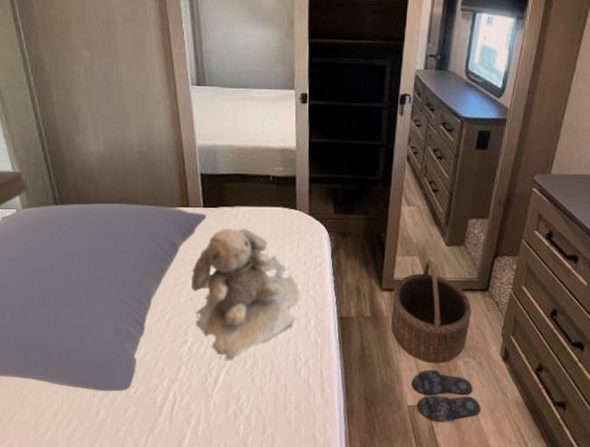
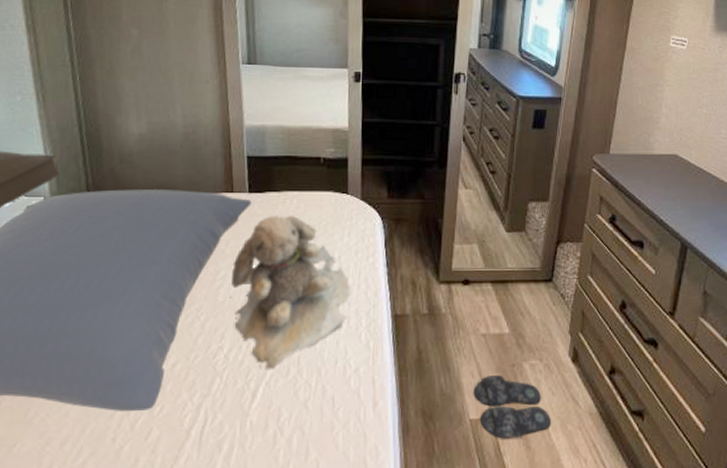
basket: present [390,260,472,363] -> none [449,248,536,368]

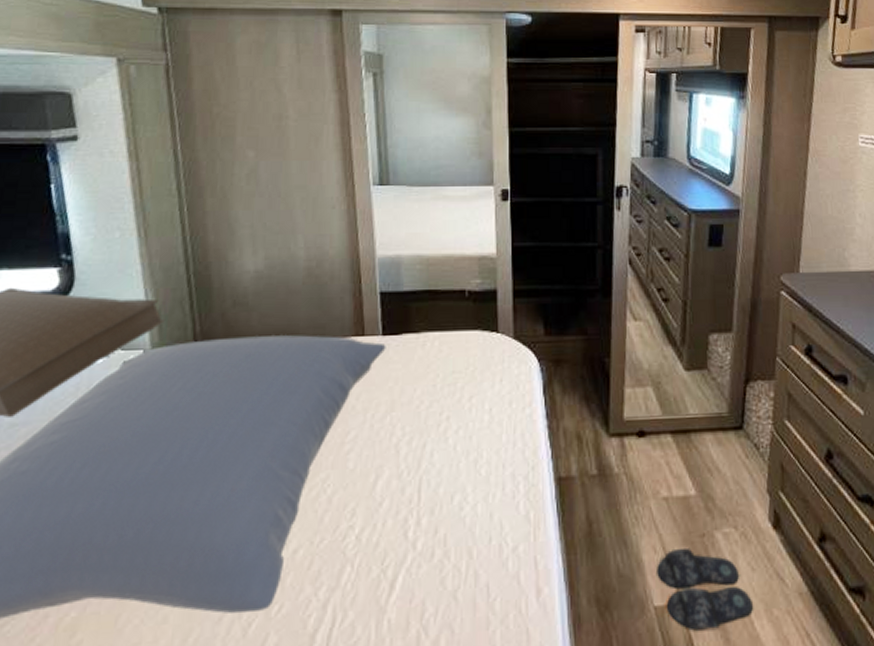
stuffed animal: present [230,215,351,369] -> none [362,360,506,552]

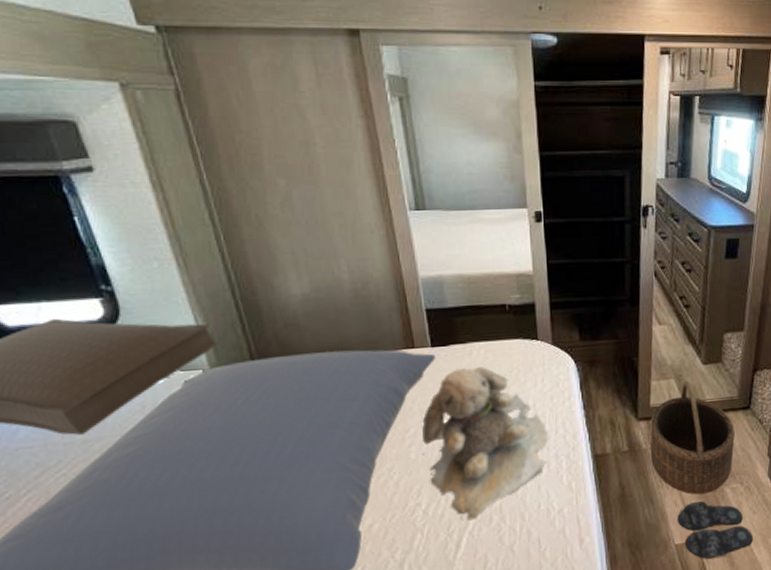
stuffed animal: none [362,360,506,552] -> present [422,366,549,520]
basket: none [623,391,726,539] -> present [650,382,735,495]

